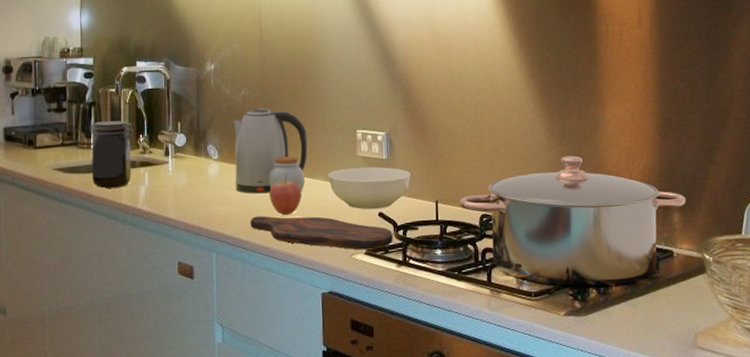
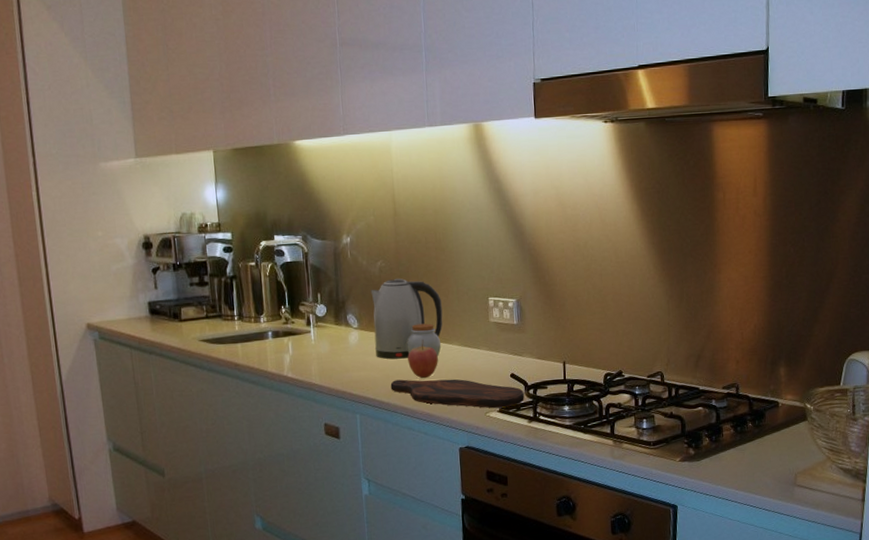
jar: present [90,121,133,189] -> none [232,293,276,358]
bowl: present [327,166,411,210] -> none [462,331,541,371]
cooking pot: present [459,155,687,289] -> none [585,317,792,438]

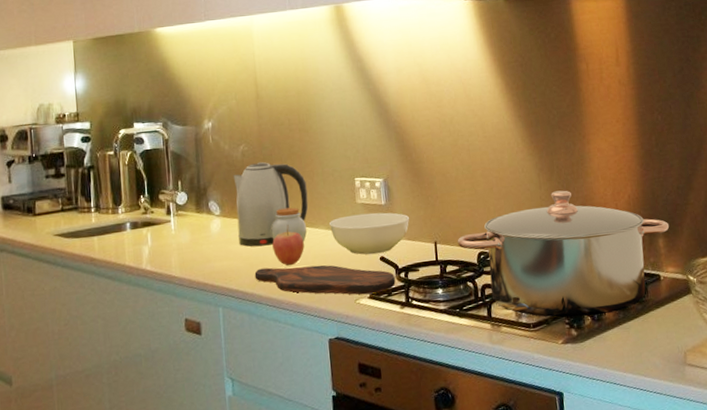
bowl: none [462,331,541,371] -> present [328,212,410,255]
cooking pot: none [585,317,792,438] -> present [457,190,670,318]

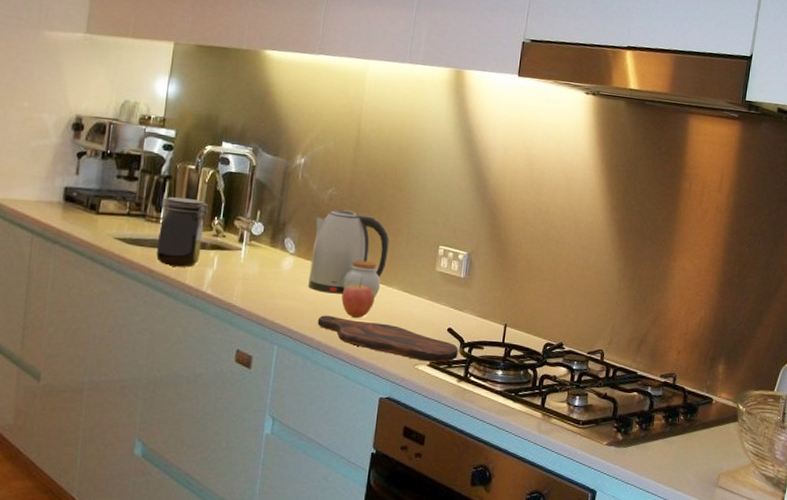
jar: none [89,182,134,251] -> present [156,197,209,267]
bowl: present [328,212,410,255] -> none [403,281,486,325]
cooking pot: present [457,190,670,318] -> none [527,299,732,425]

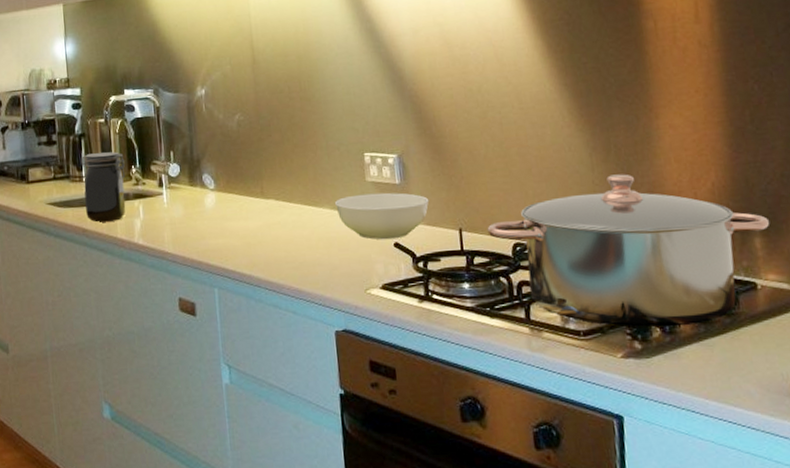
kettle: present [308,209,390,294] -> none [228,132,312,225]
cutting board: present [317,315,459,363] -> none [252,248,413,285]
fruit: present [341,278,375,319] -> none [271,202,307,248]
jar: present [343,260,381,297] -> none [269,183,311,221]
bowl: none [403,281,486,325] -> present [334,192,429,240]
cooking pot: none [527,299,732,425] -> present [487,174,770,327]

